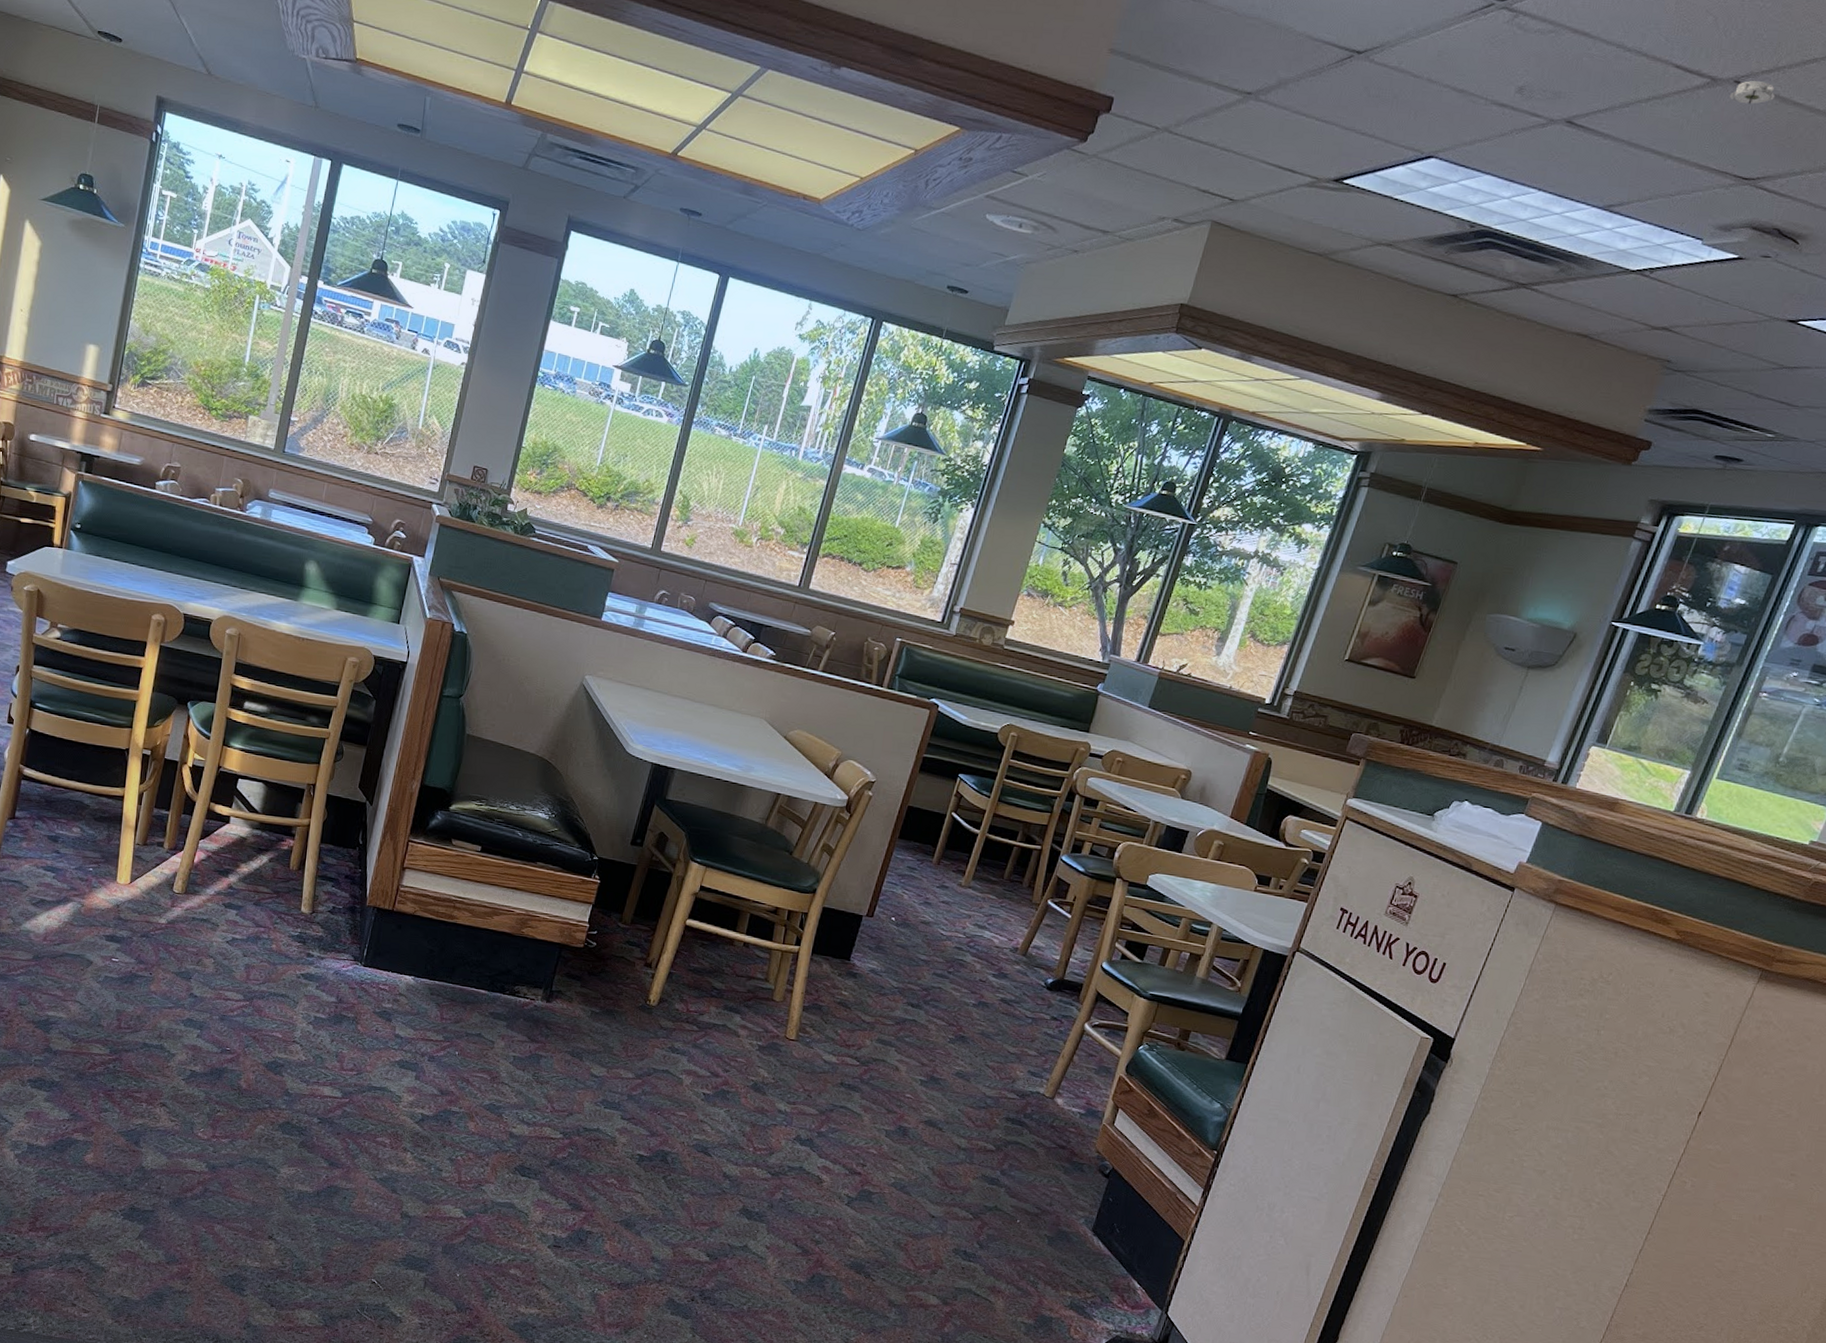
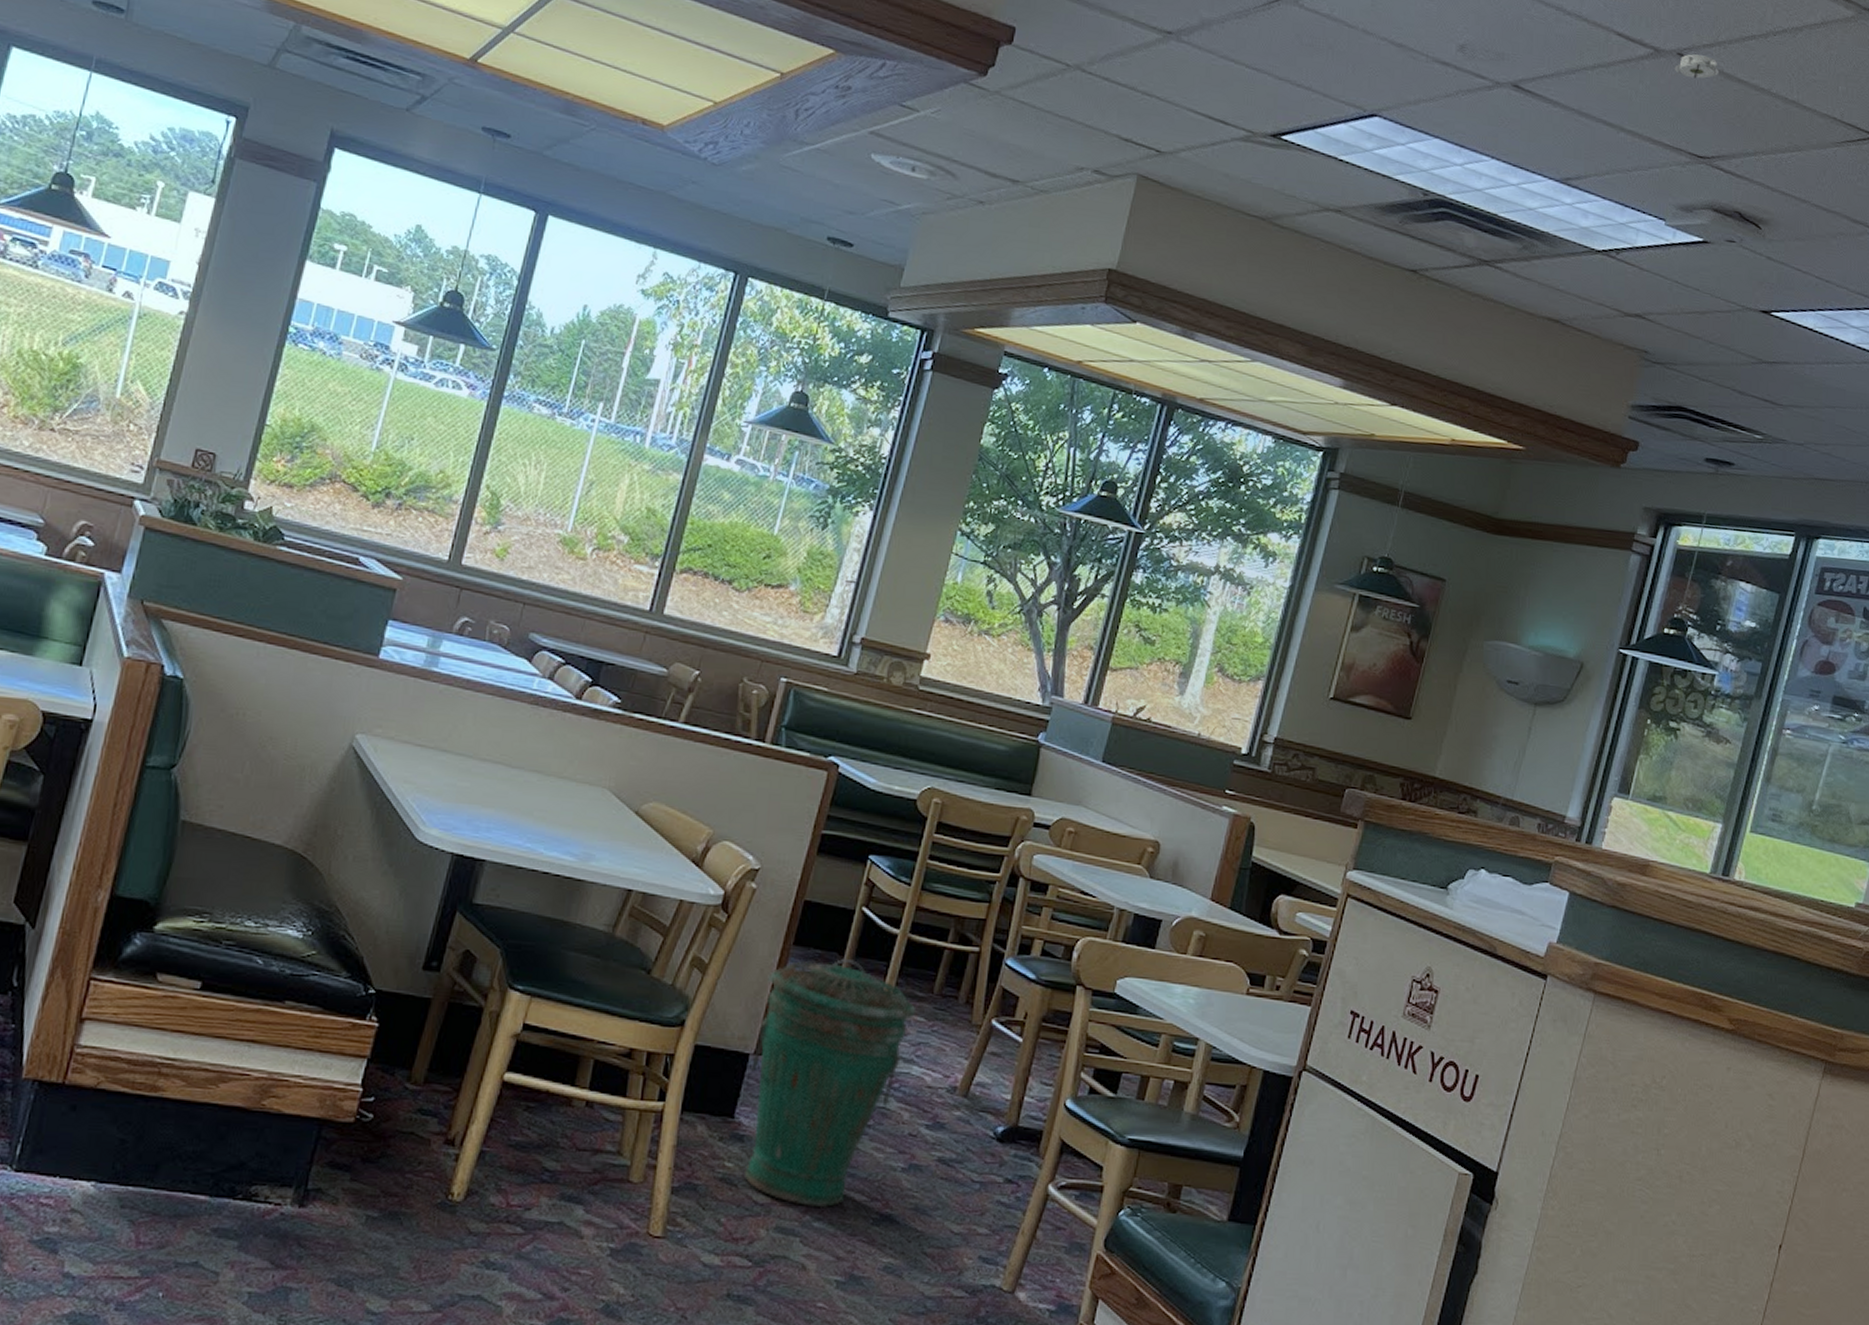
trash can: none [856,850,989,1029] -> present [745,959,915,1209]

